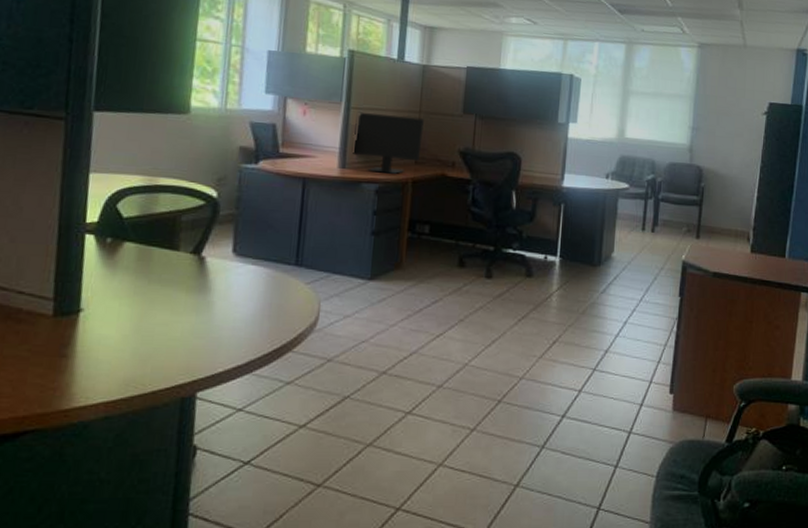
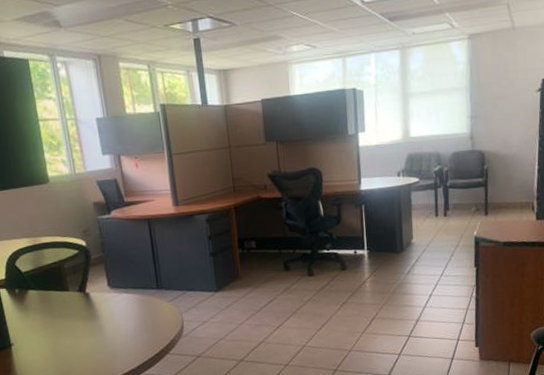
computer monitor: present [353,111,424,174] -> none [178,152,237,205]

